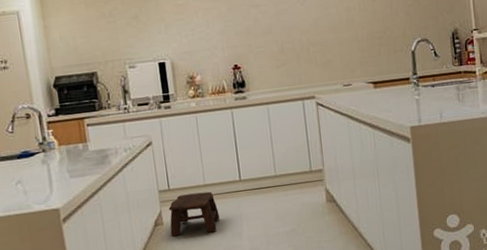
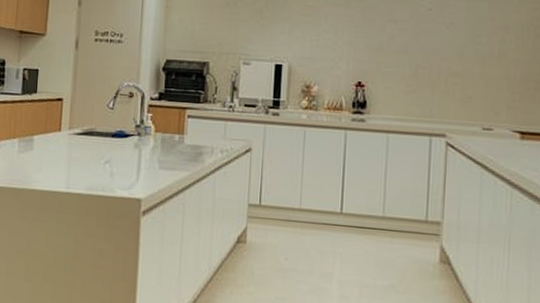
stool: present [168,191,220,237] -> none [252,214,310,266]

